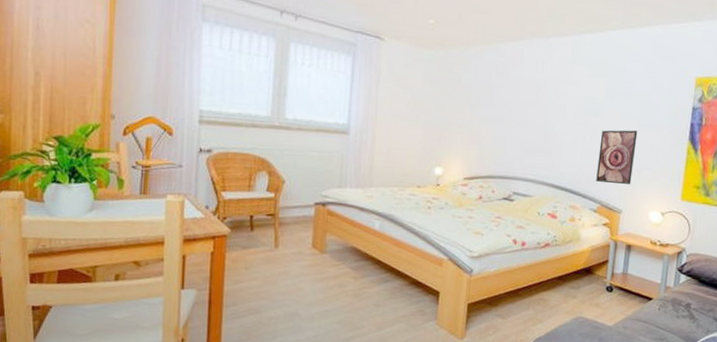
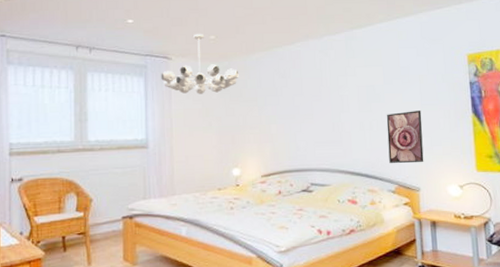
chandelier: none [370,15,455,84] -> present [161,34,239,94]

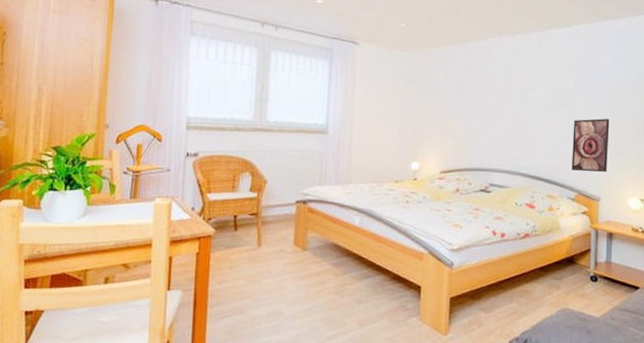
chandelier: present [161,34,239,94] -> none [346,20,427,83]

